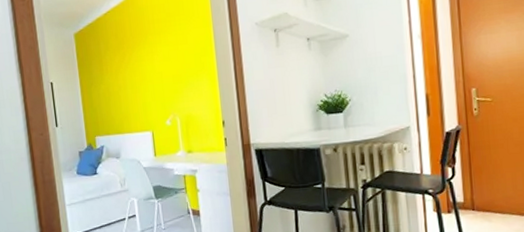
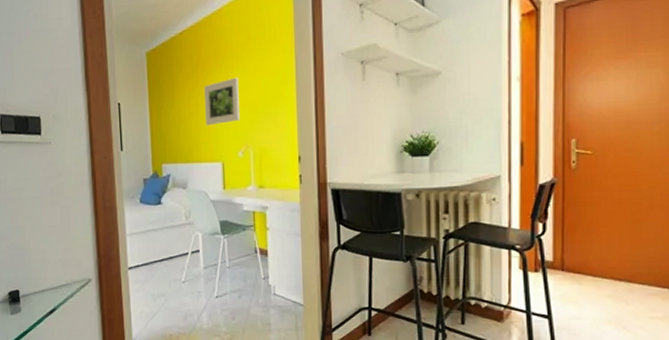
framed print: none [130,51,166,98] -> present [204,77,240,126]

